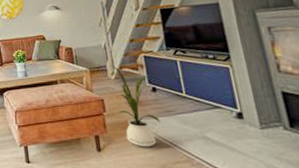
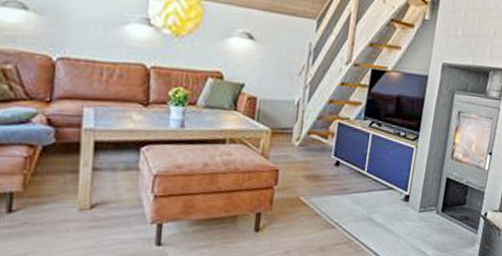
house plant: present [110,65,160,147] -> none [289,128,337,228]

